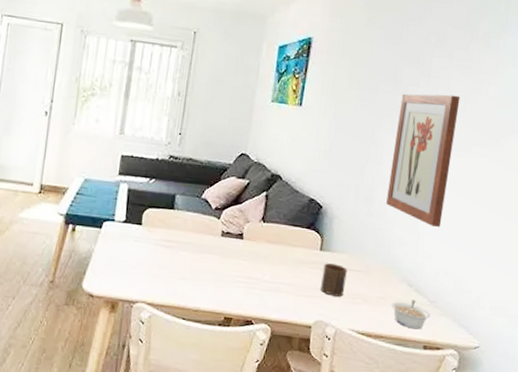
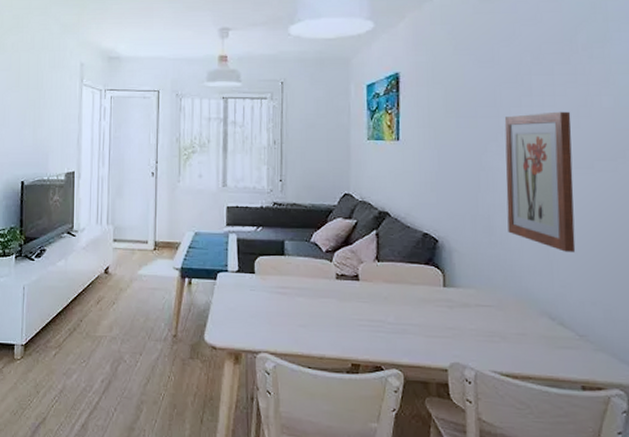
cup: present [320,263,347,297] -> none [450,300,478,335]
legume: present [391,300,431,330] -> none [534,334,583,368]

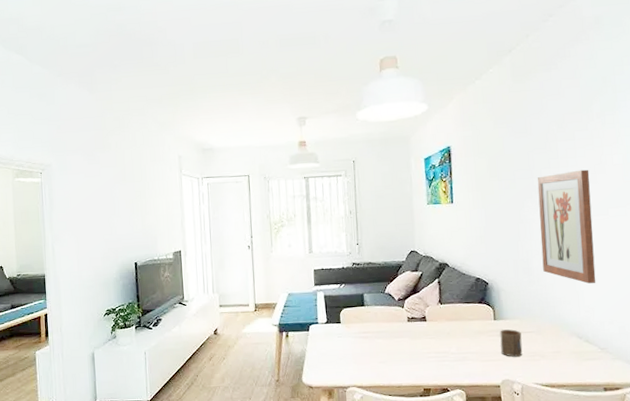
cup: none [450,300,478,335] -> present [500,329,523,357]

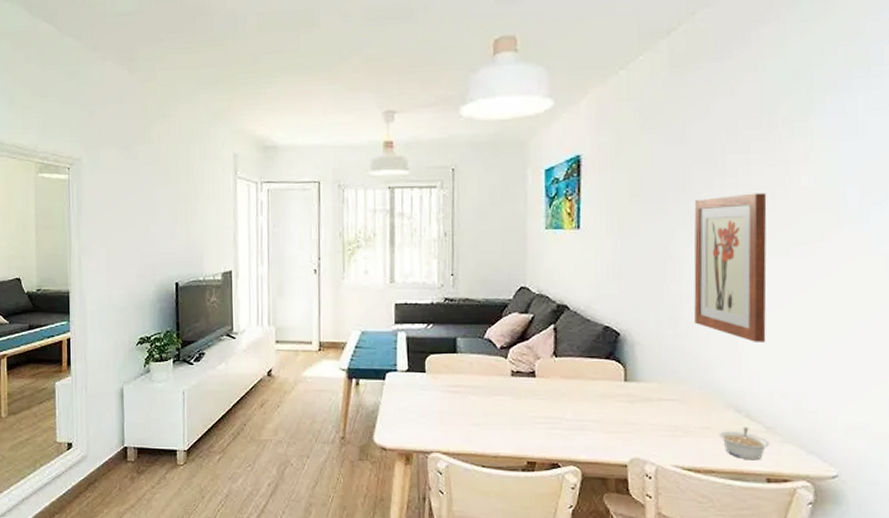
cup: present [500,329,523,357] -> none [631,395,660,430]
legume: none [566,349,604,375] -> present [718,427,770,461]

